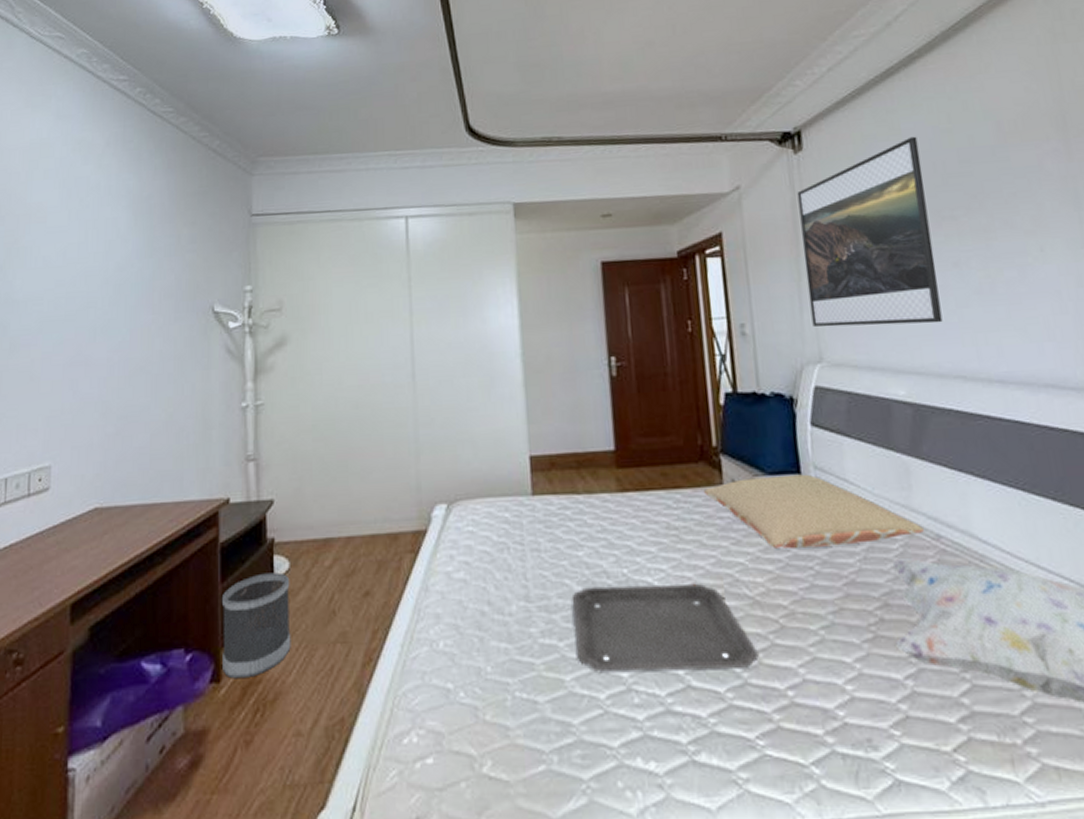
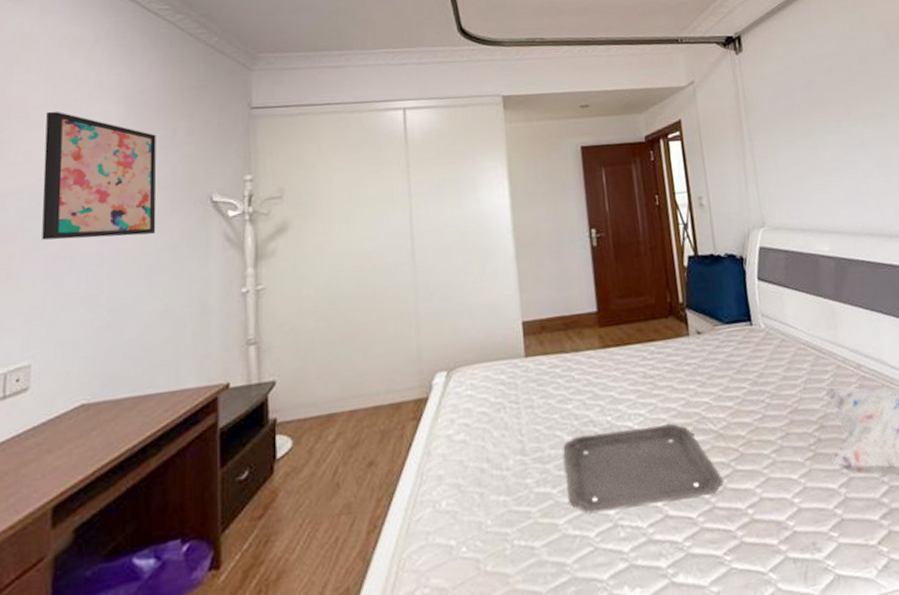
wall art: none [59,217,162,345] -> present [42,111,157,240]
wastebasket: present [223,572,291,679] -> none [222,451,295,564]
pillow: present [704,474,925,549] -> none [674,321,849,387]
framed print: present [797,136,943,327] -> none [739,41,854,198]

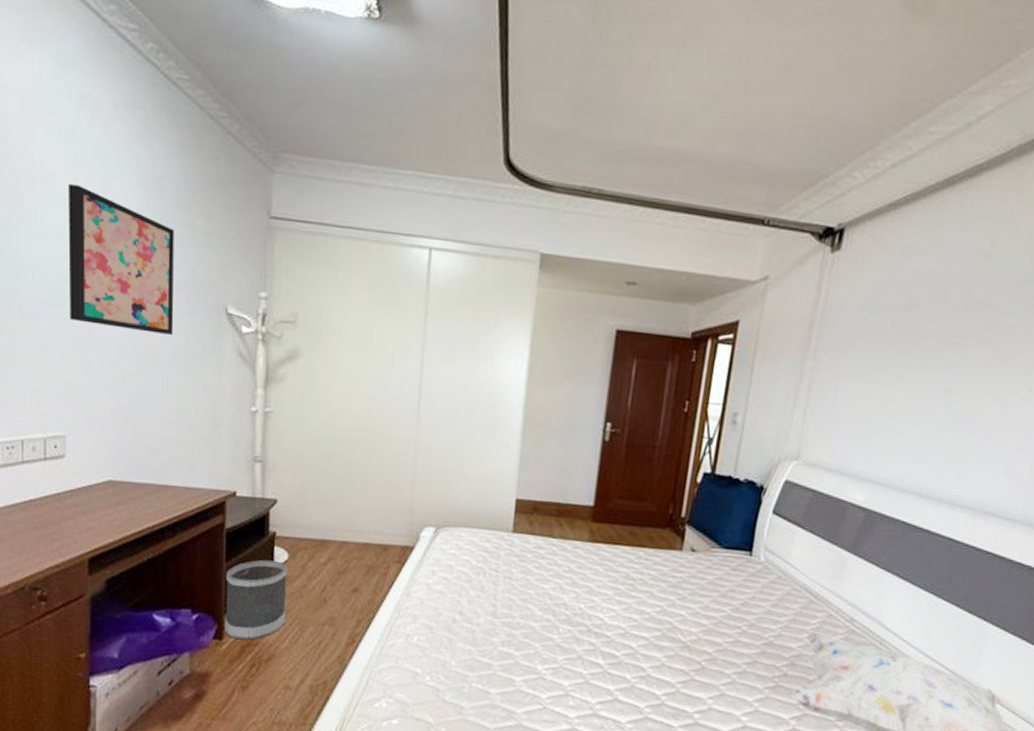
wastebasket: none [222,451,295,564] -> present [225,559,288,640]
tray: present [564,424,724,512] -> none [529,613,678,693]

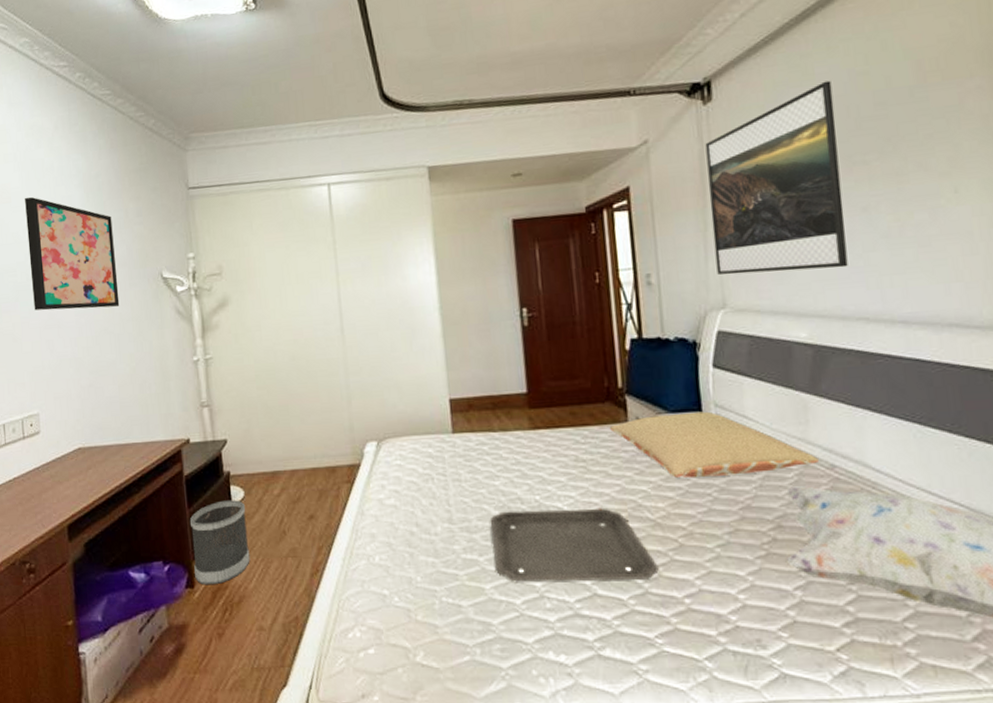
tray: none [529,613,678,693] -> present [491,508,659,582]
pillow: none [664,548,843,616] -> present [610,411,820,478]
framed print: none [799,255,956,443] -> present [705,80,848,275]

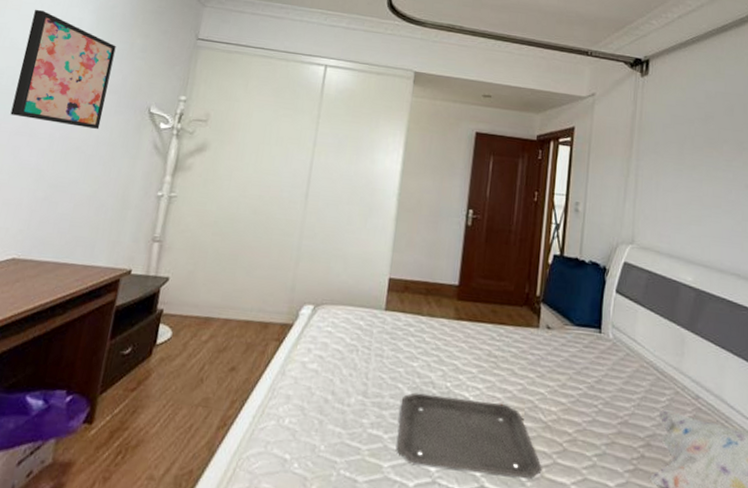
wastebasket: present [190,500,250,585] -> none [96,337,170,424]
pillow: present [610,411,820,478] -> none [523,325,688,393]
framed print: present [705,80,848,275] -> none [631,81,736,230]

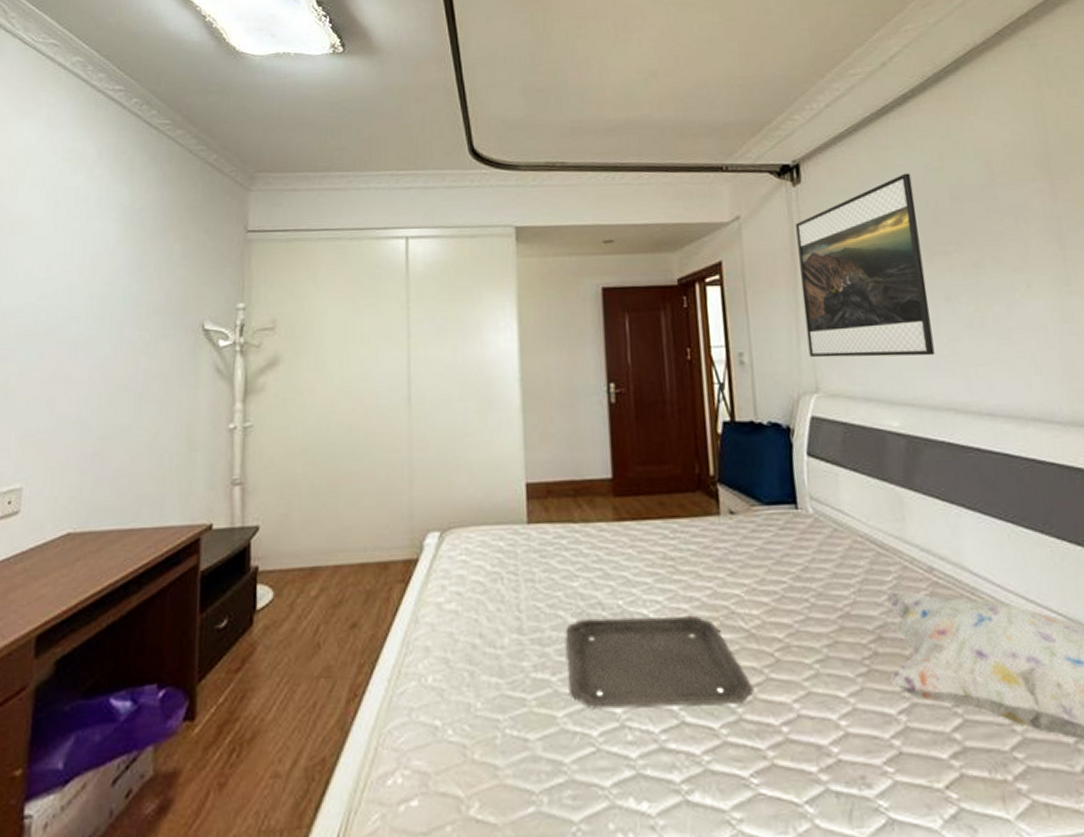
wall art: present [10,9,116,129] -> none [38,228,152,361]
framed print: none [631,81,736,230] -> present [795,173,935,358]

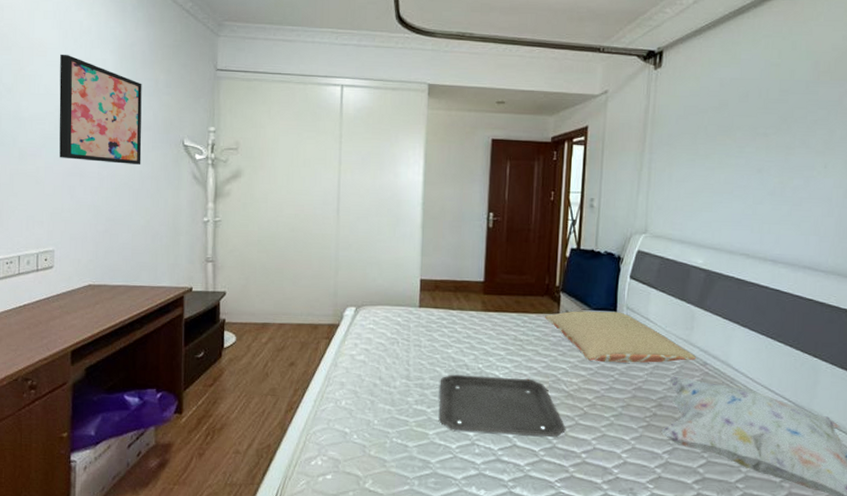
wall art: none [38,228,152,361] -> present [59,54,142,165]
pillow: none [701,504,918,580] -> present [545,311,697,363]
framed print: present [795,173,935,358] -> none [644,66,752,214]

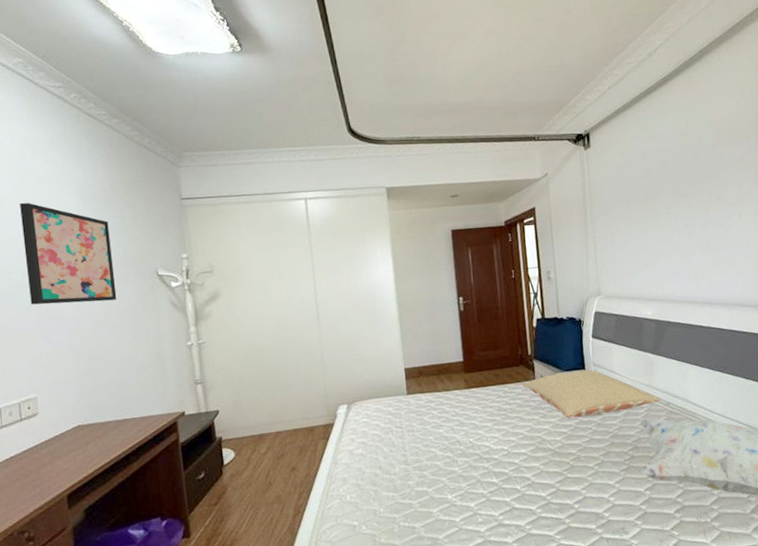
tray: present [439,374,566,437] -> none [437,444,557,505]

